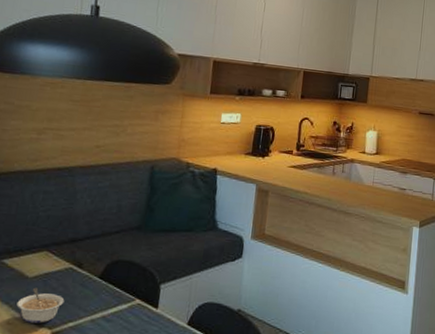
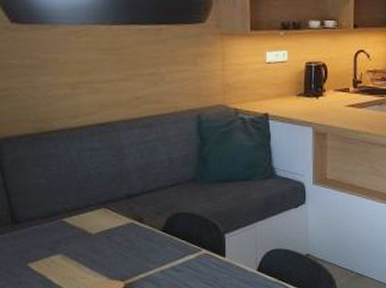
legume: present [16,287,65,323] -> none [85,243,132,276]

